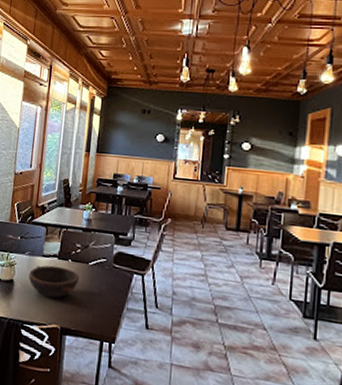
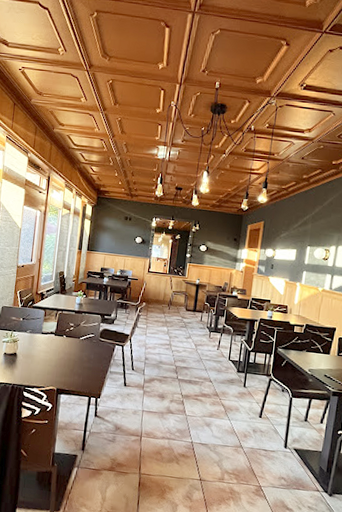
bowl: present [28,265,79,299] -> none [30,340,72,367]

